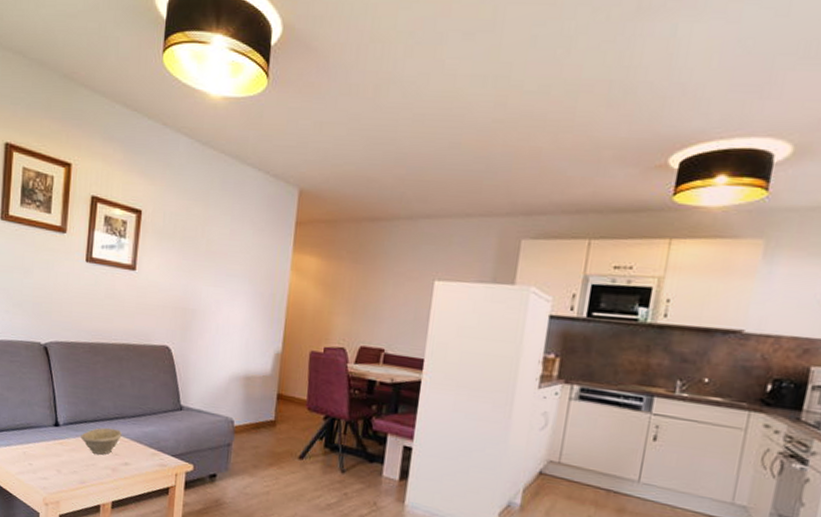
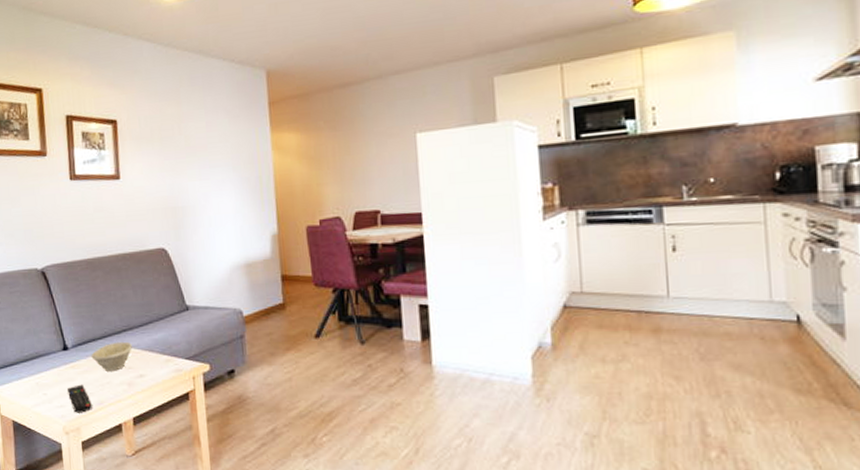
remote control: none [52,461,75,489] -> present [66,384,92,413]

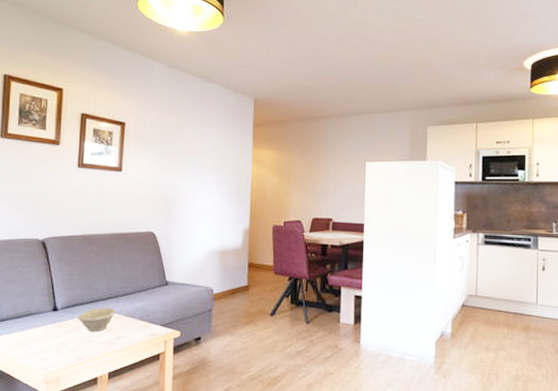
remote control: present [66,384,92,413] -> none [51,341,73,366]

